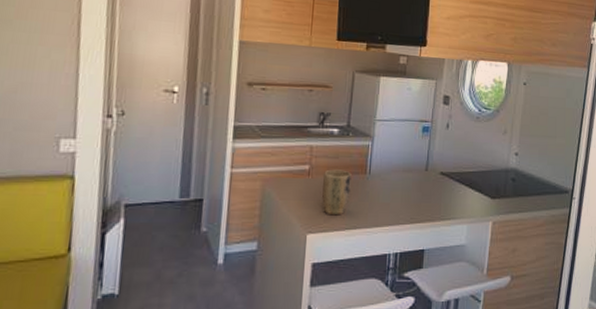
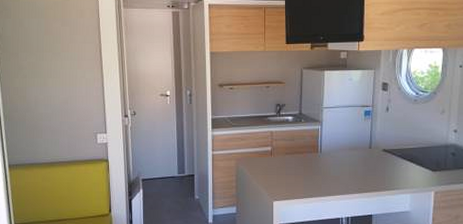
plant pot: present [322,169,352,216] -> none [283,150,306,187]

